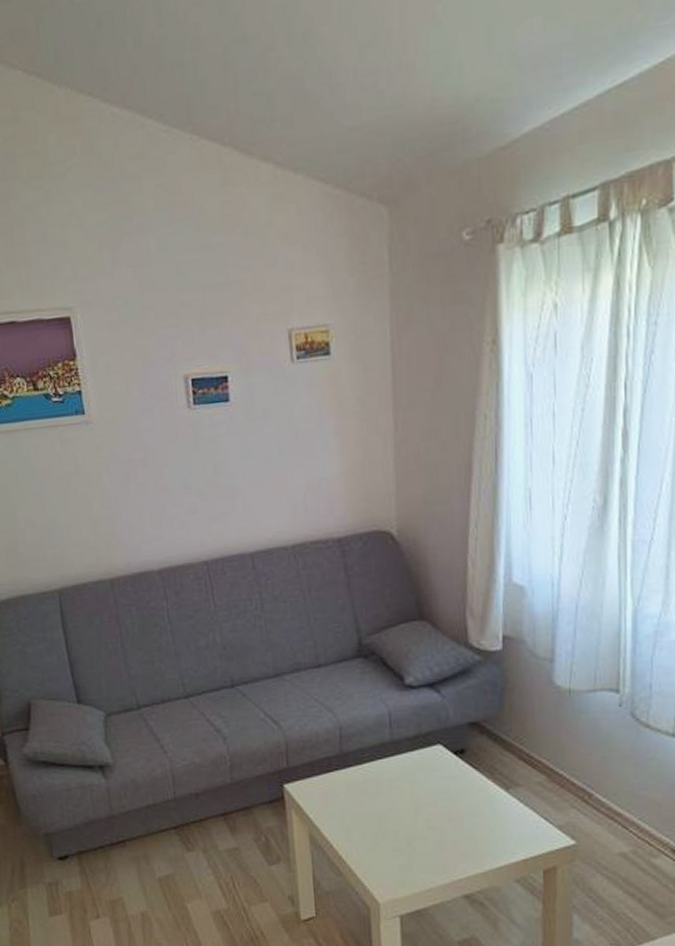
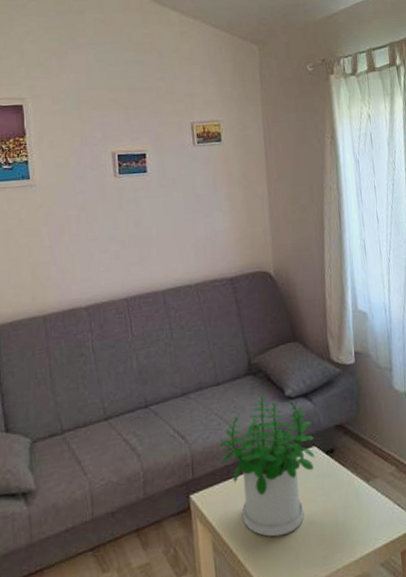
potted plant: none [320,683,440,837] -> present [220,396,315,537]

